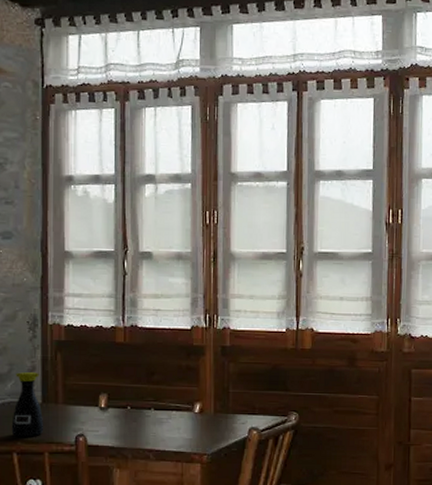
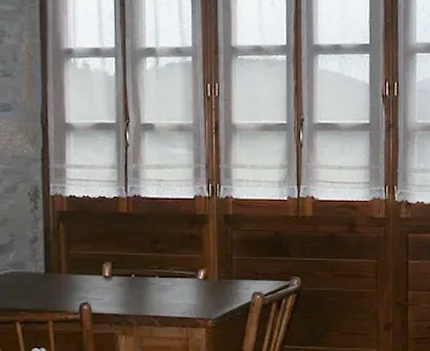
bottle: present [11,372,44,437] -> none [14,243,48,307]

